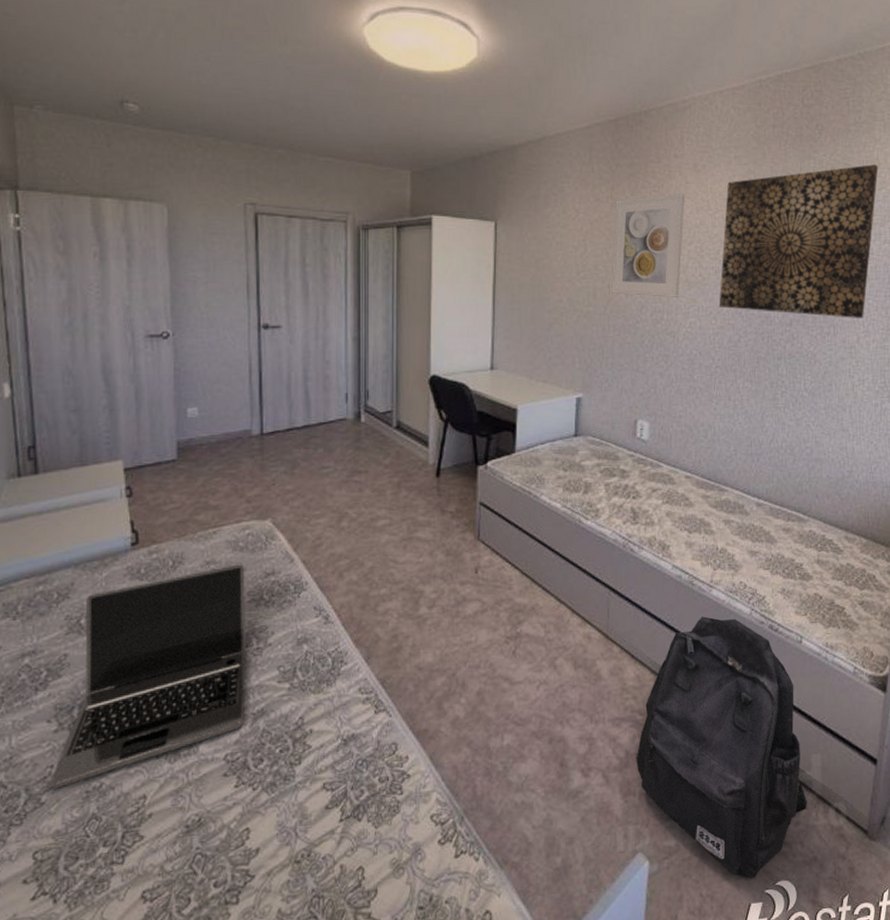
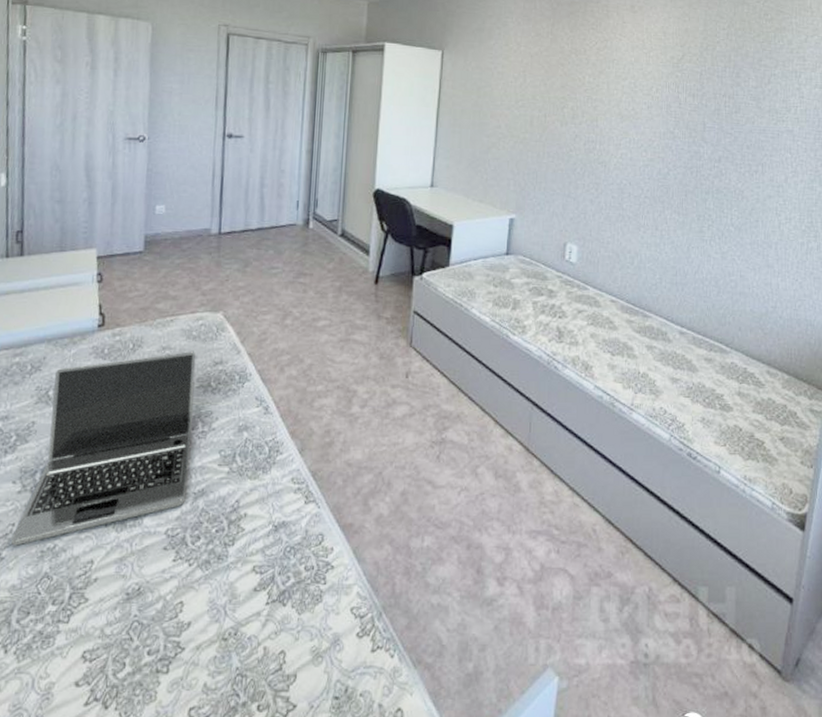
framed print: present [611,193,684,297] -> none [547,31,621,129]
backpack: present [636,616,807,879] -> none [550,438,720,707]
wall art: present [718,164,879,318] -> none [649,12,811,159]

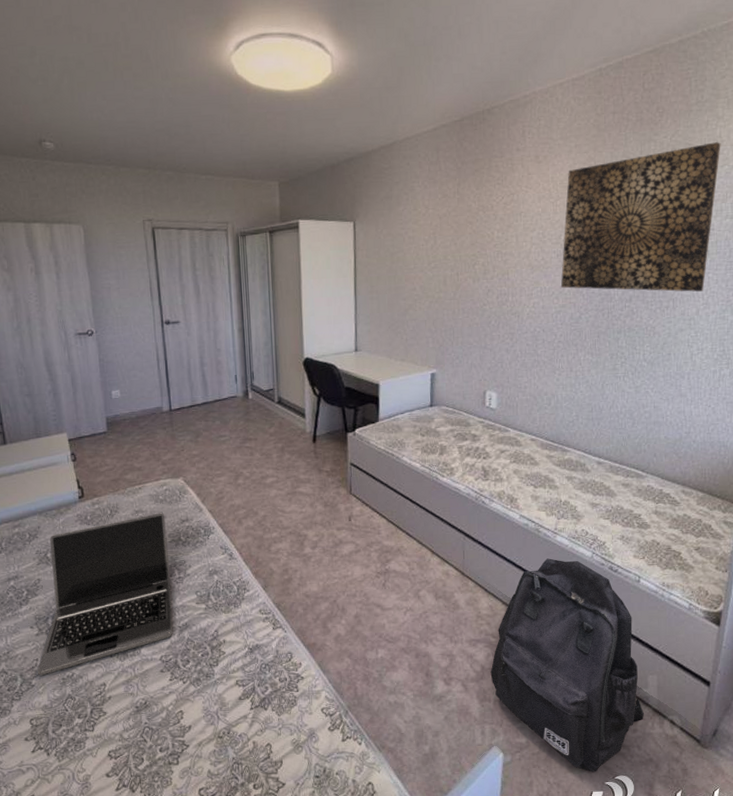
backpack: none [550,438,720,707] -> present [490,558,644,772]
wall art: none [649,12,811,159] -> present [560,142,721,292]

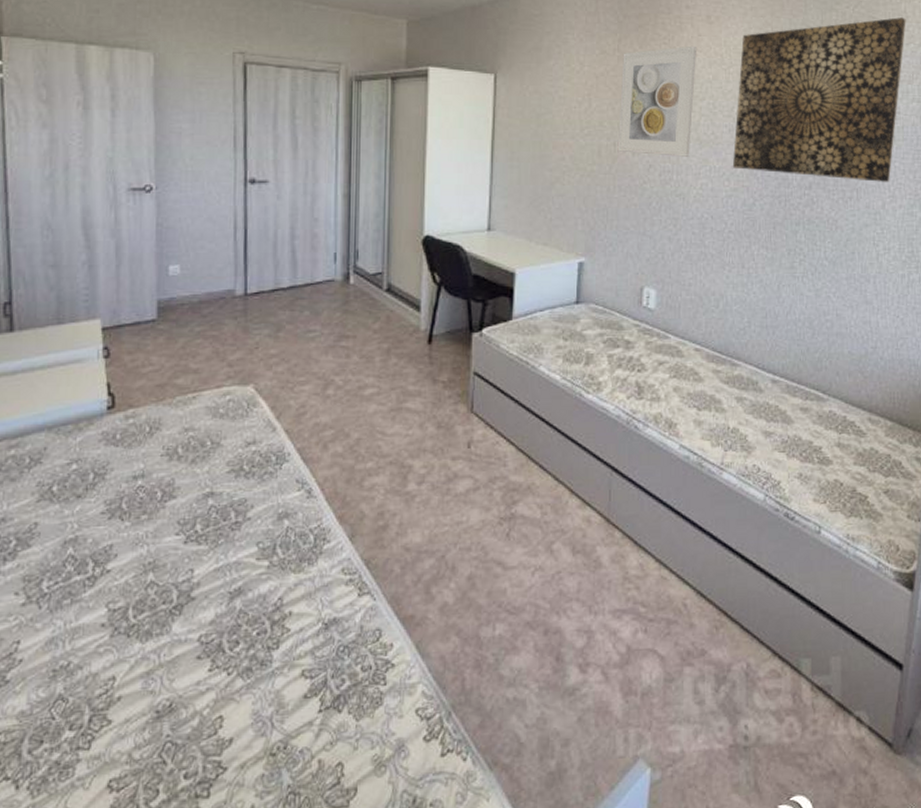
laptop: present [37,513,172,676] -> none [17,432,225,666]
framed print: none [460,184,527,281] -> present [617,45,696,157]
backpack: present [490,558,644,772] -> none [638,501,825,792]

